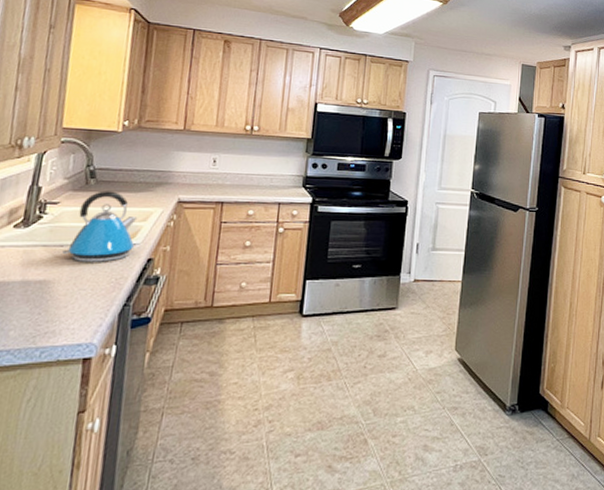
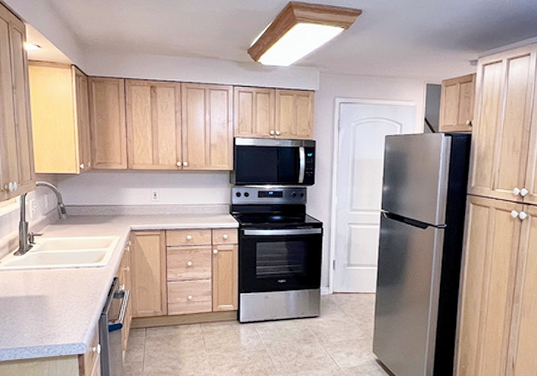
kettle: present [62,191,138,262] -> none [51,223,102,281]

